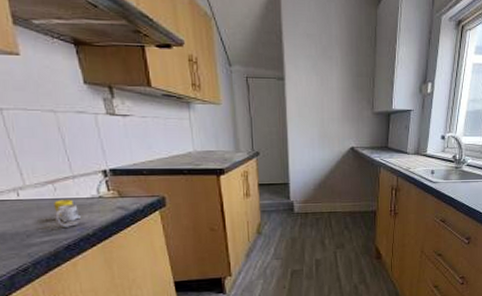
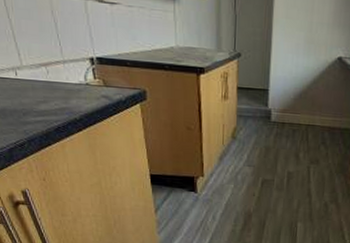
mug: present [53,199,81,227] -> none [46,82,69,110]

